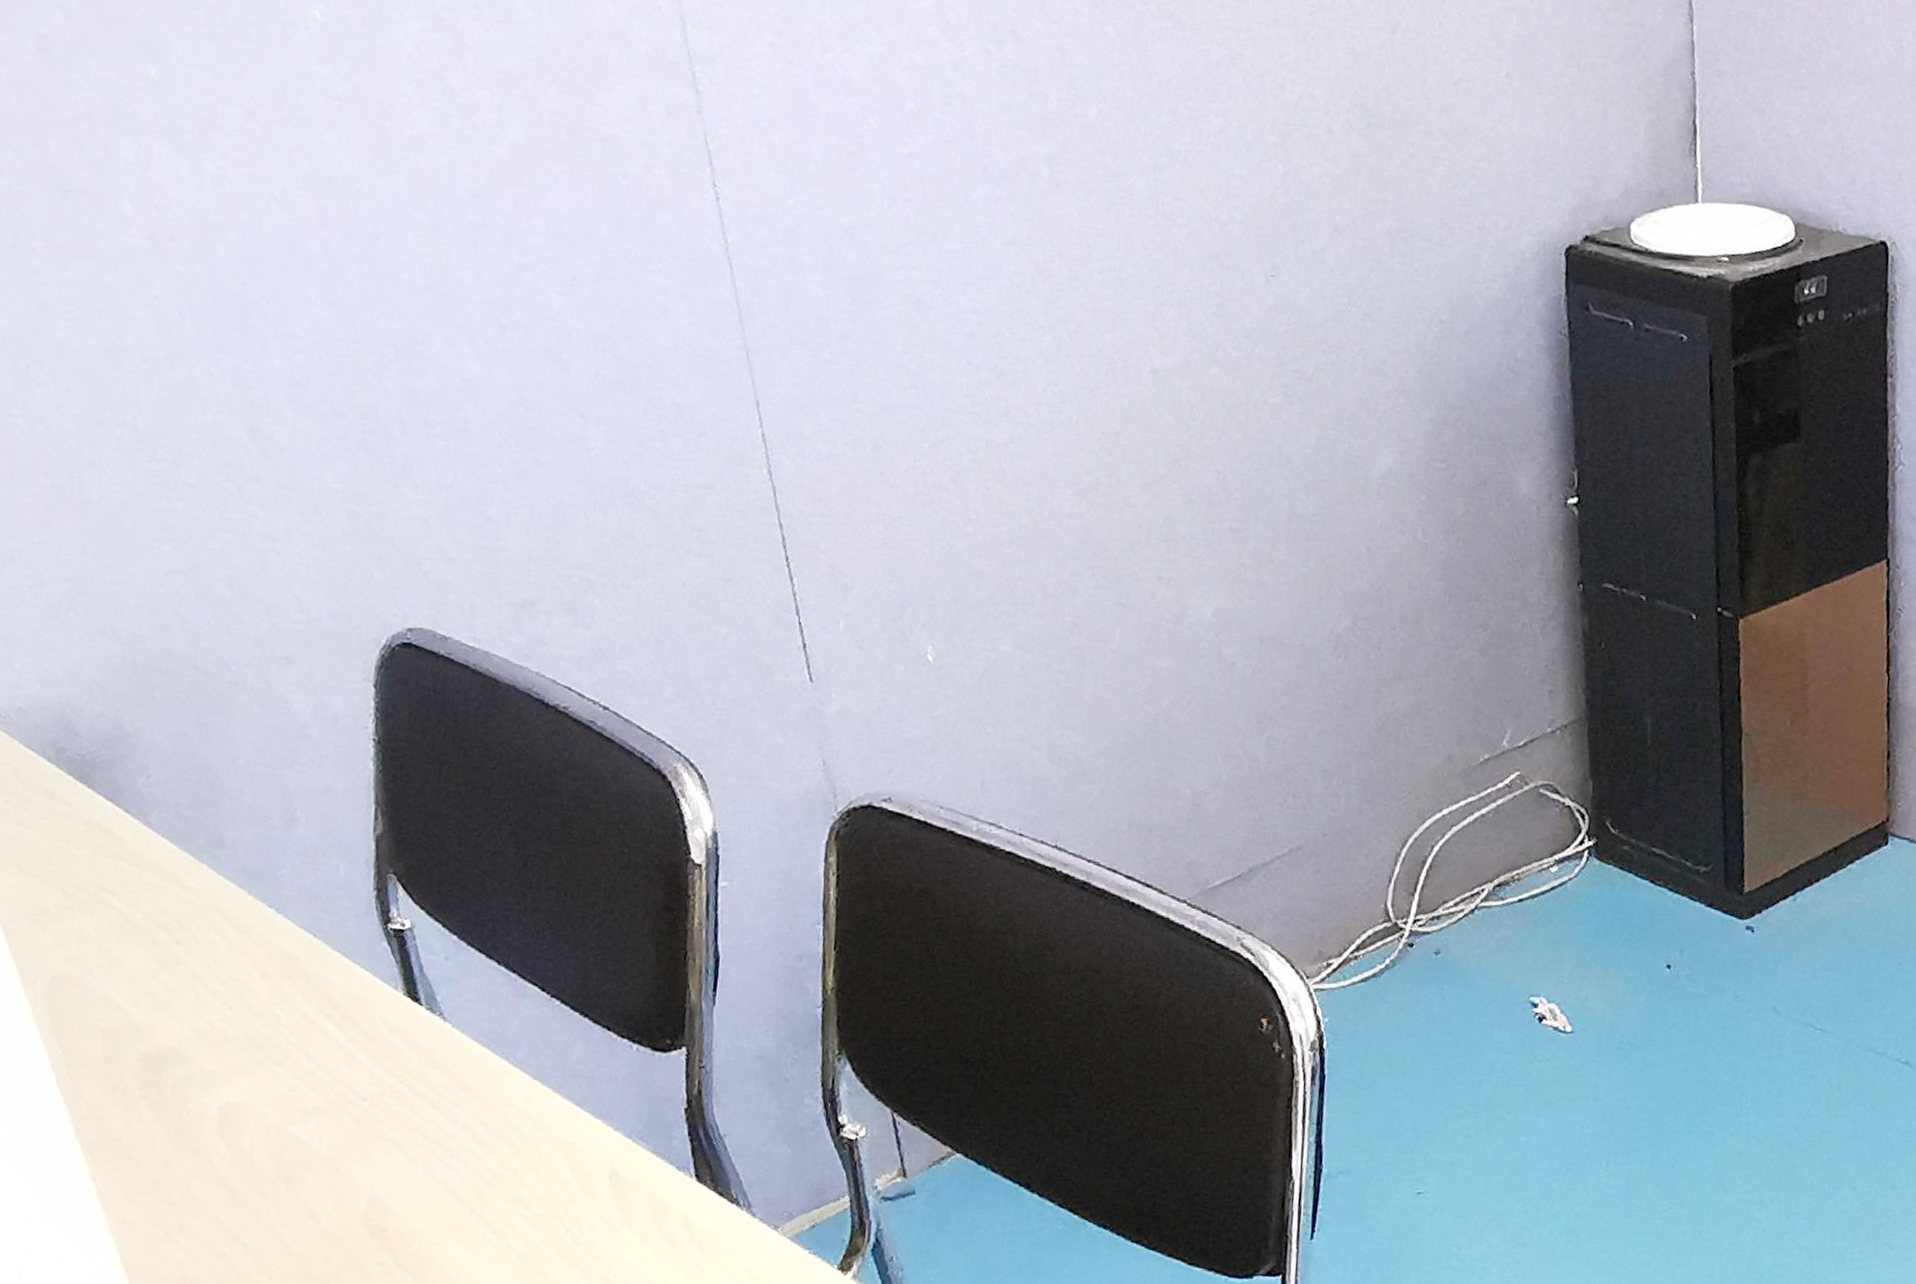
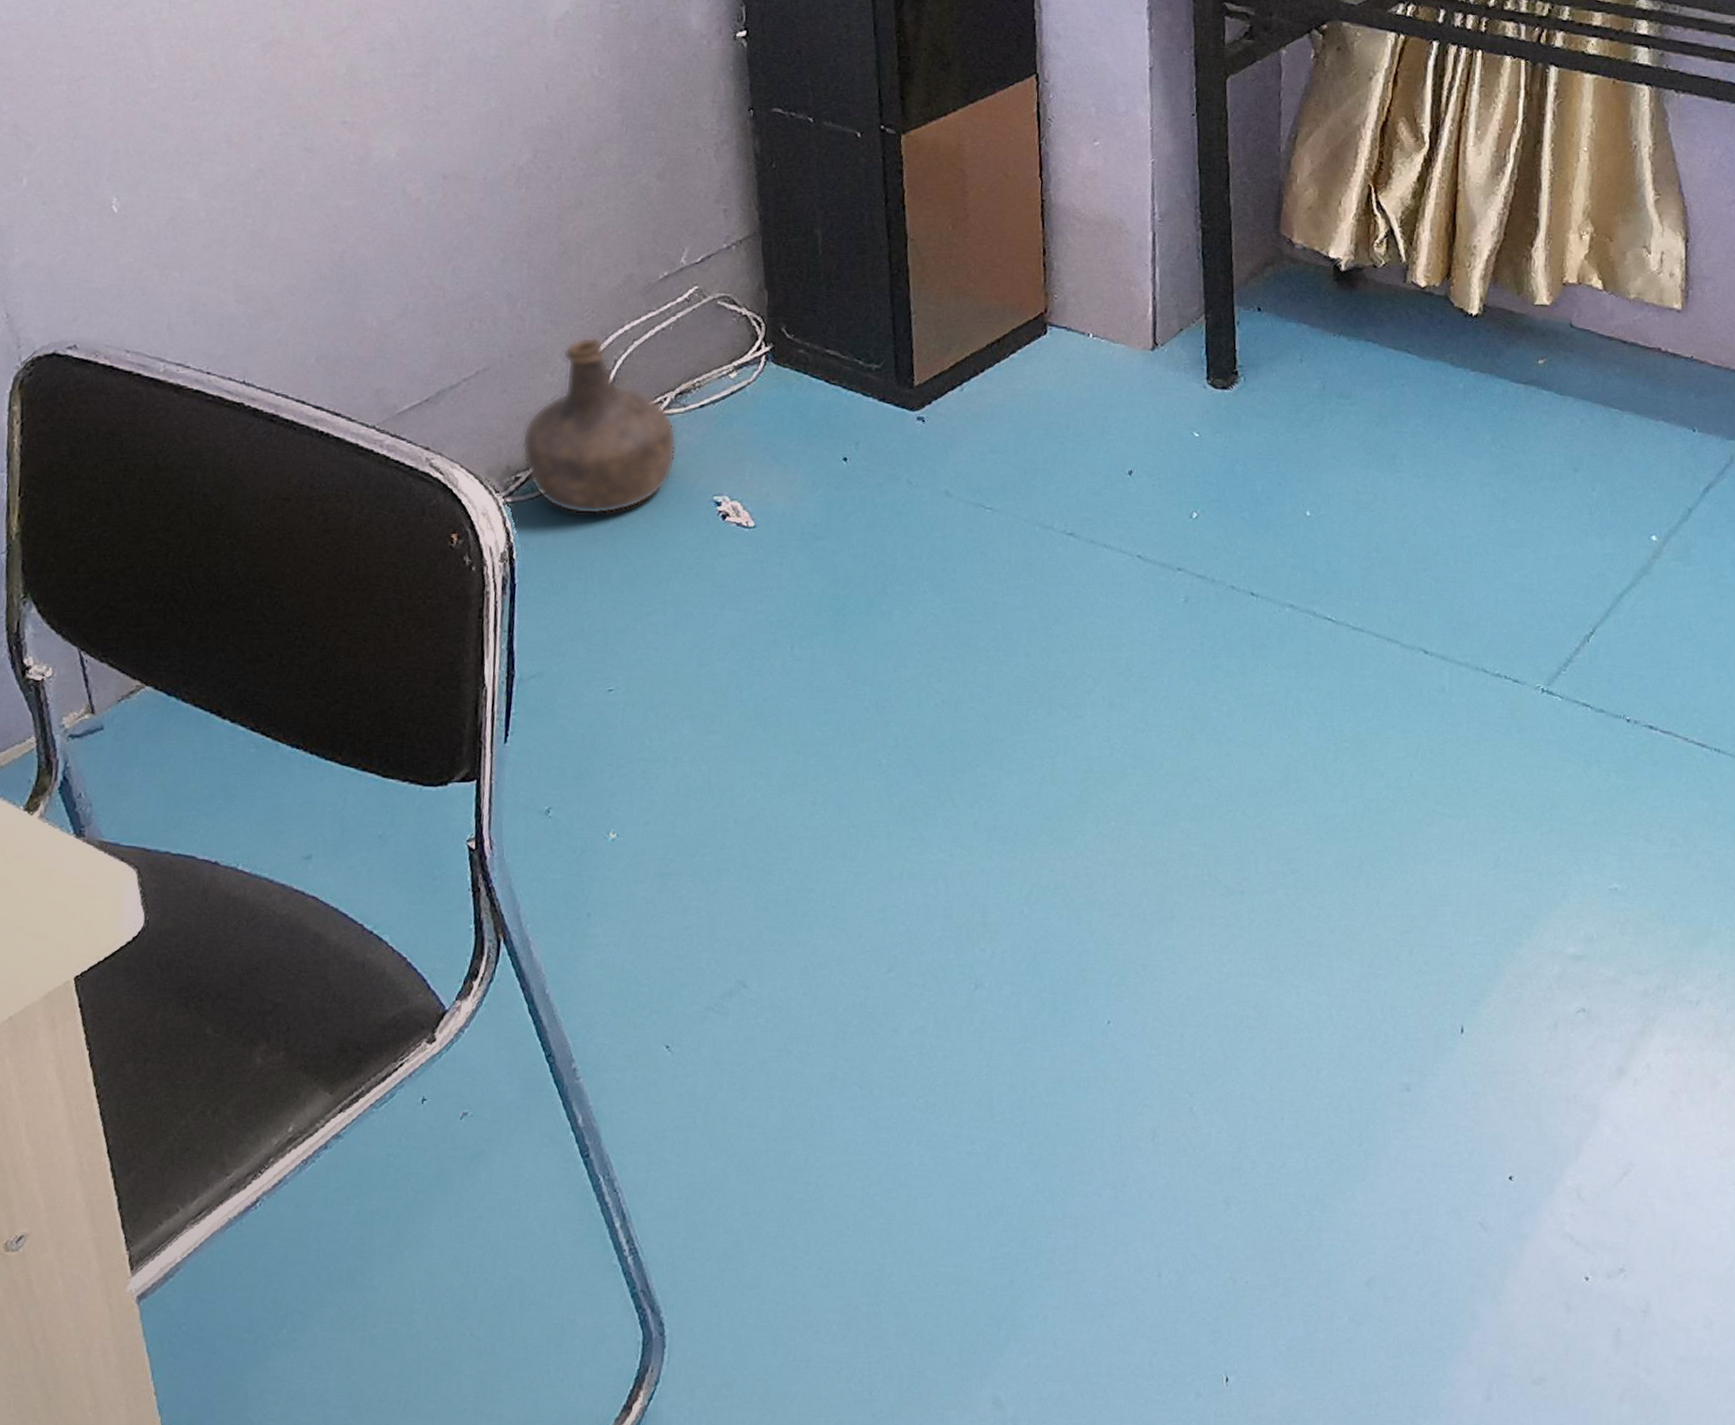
bottle: none [1334,819,1494,1009] -> present [521,336,677,515]

